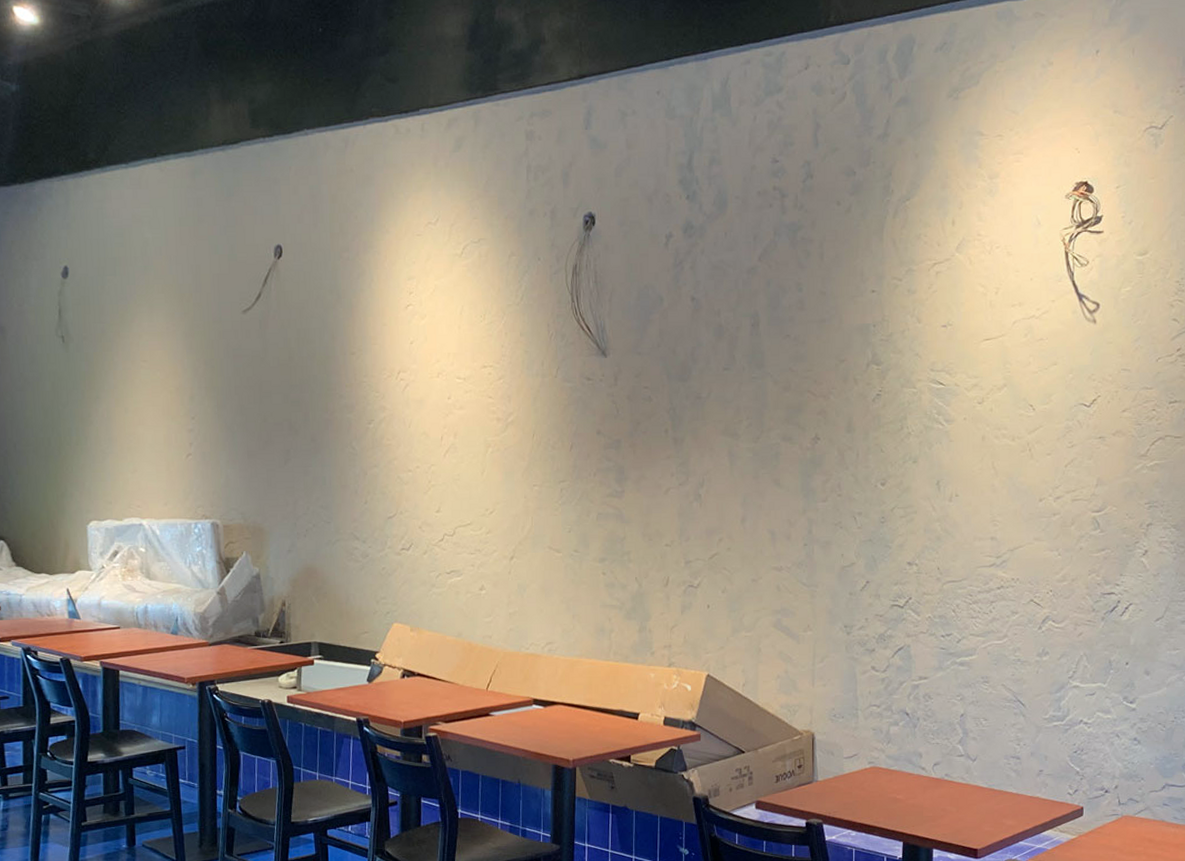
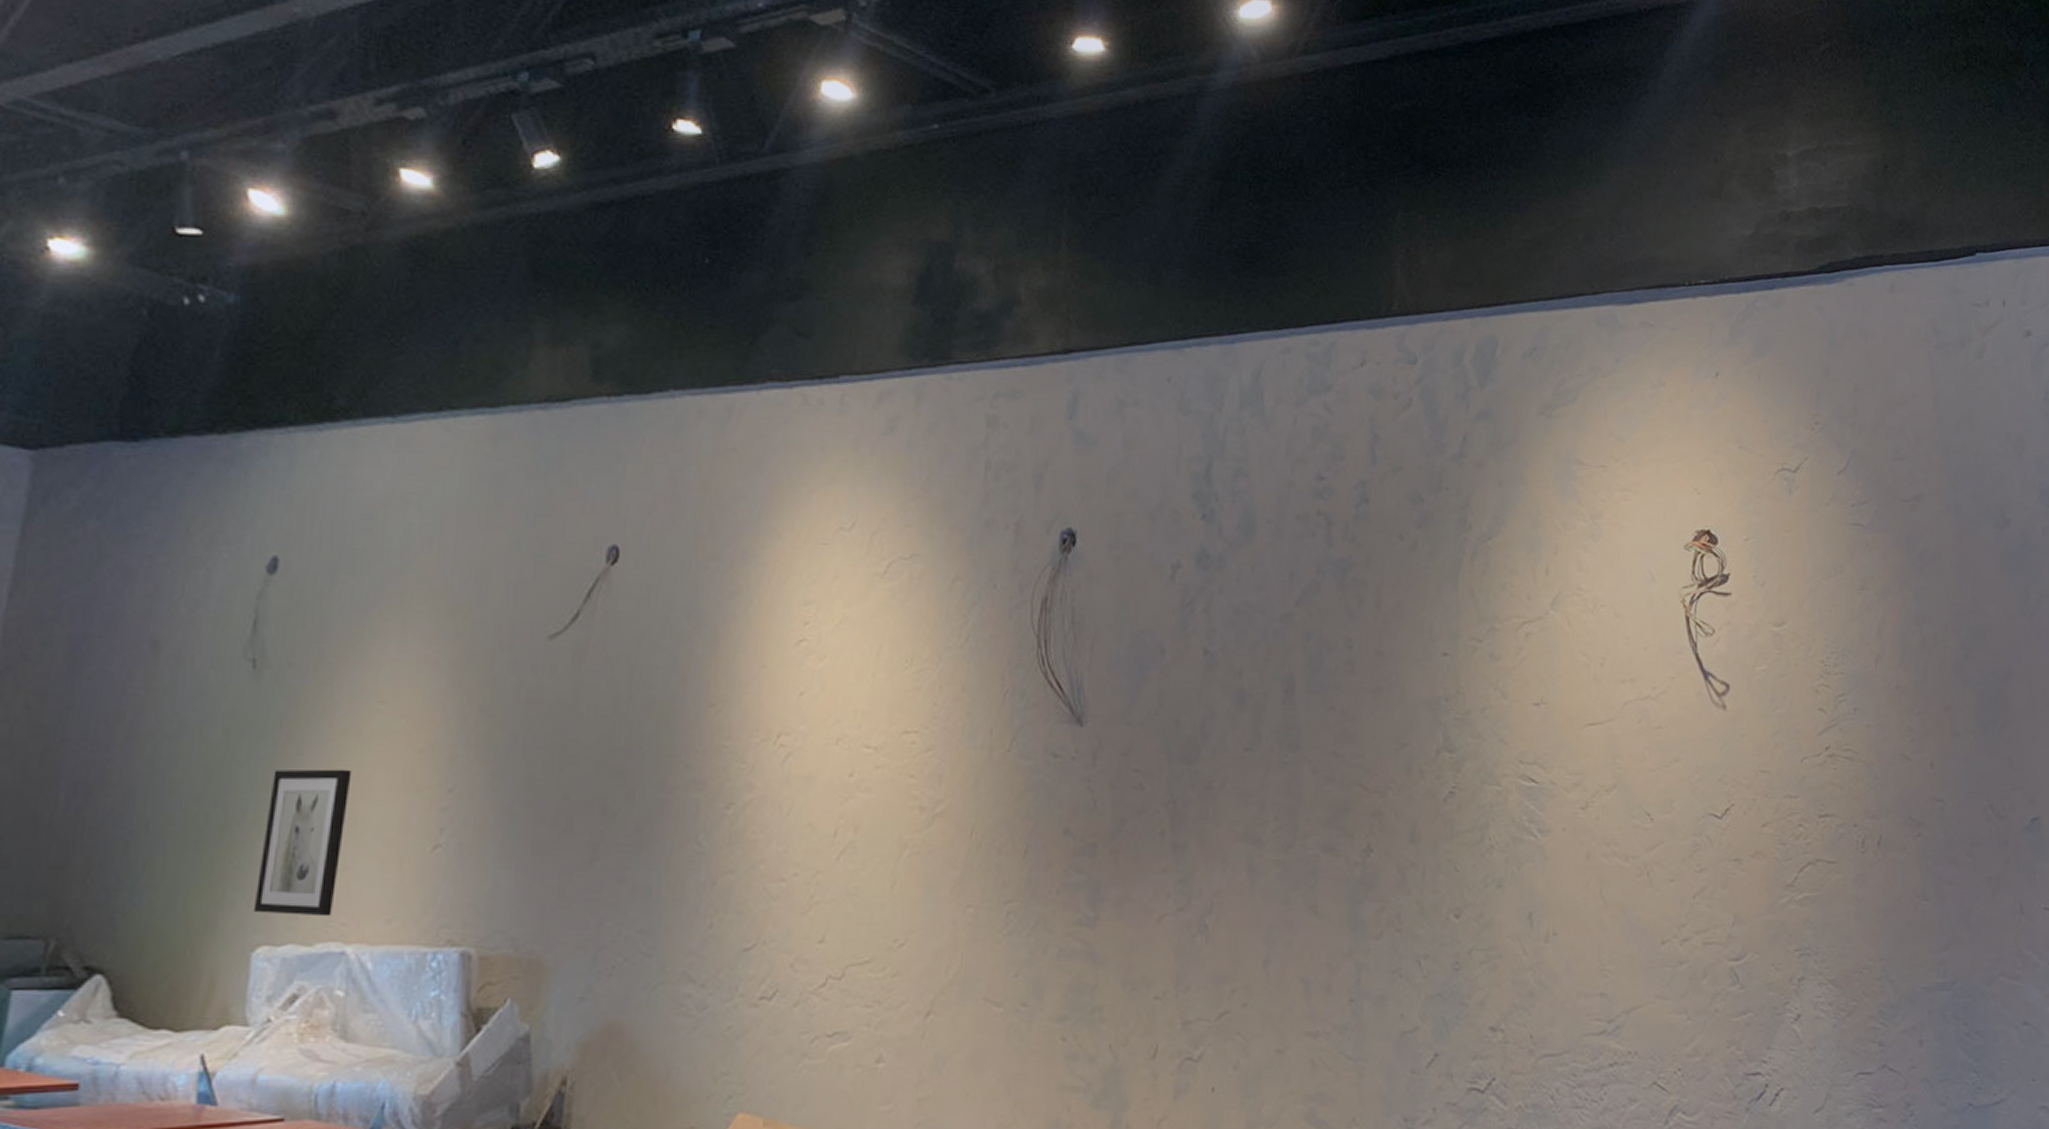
wall art: none [84,406,132,502] -> present [253,769,352,917]

